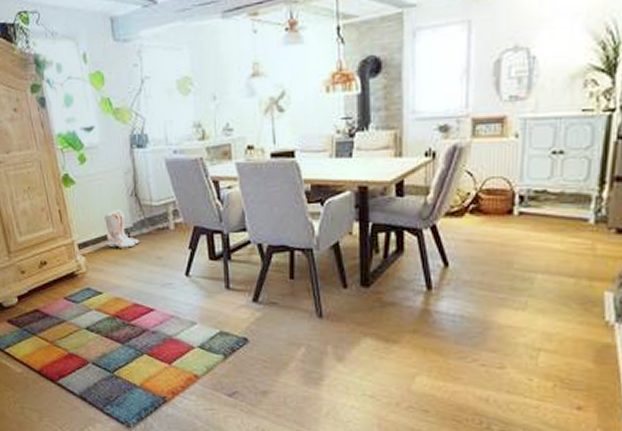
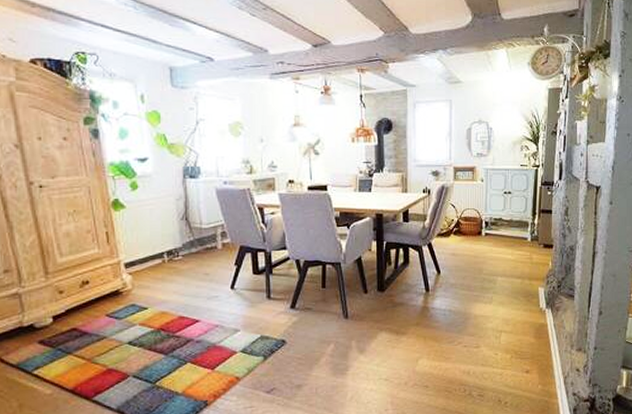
boots: present [104,209,140,248] -> none [154,231,188,266]

